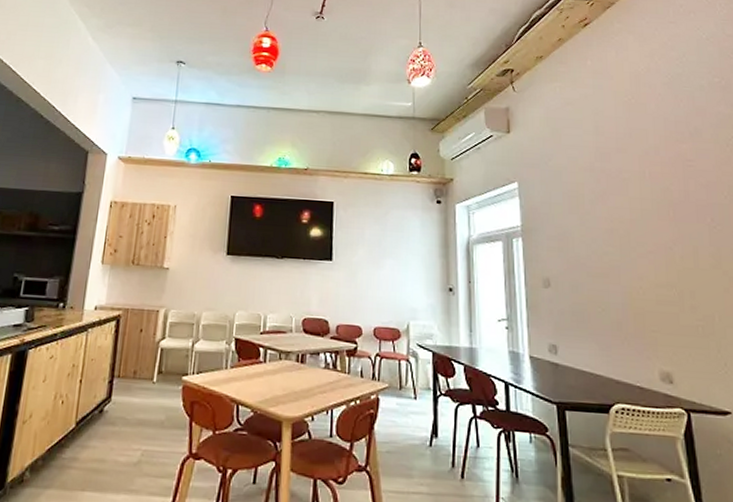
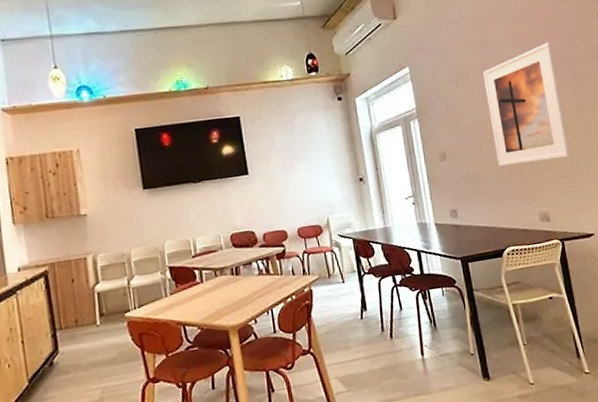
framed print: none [601,181,705,313] -> present [482,42,571,167]

